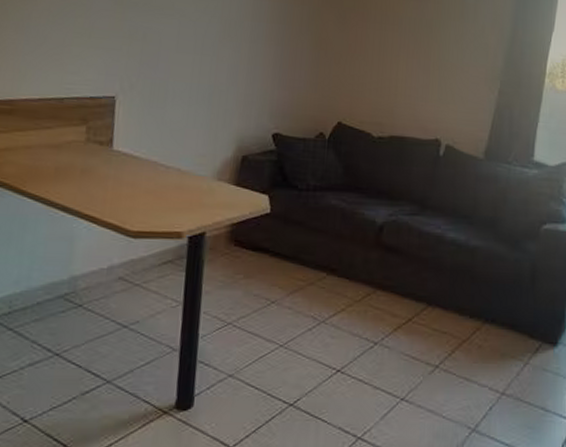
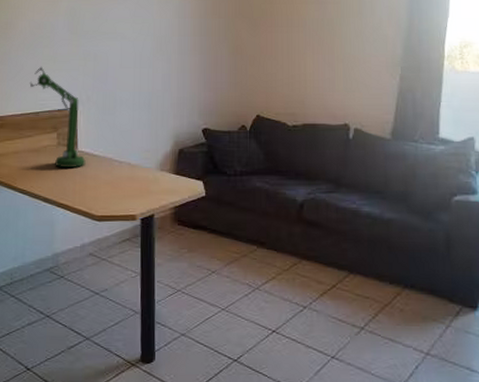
desk lamp: none [53,41,123,171] -> present [29,66,86,167]

